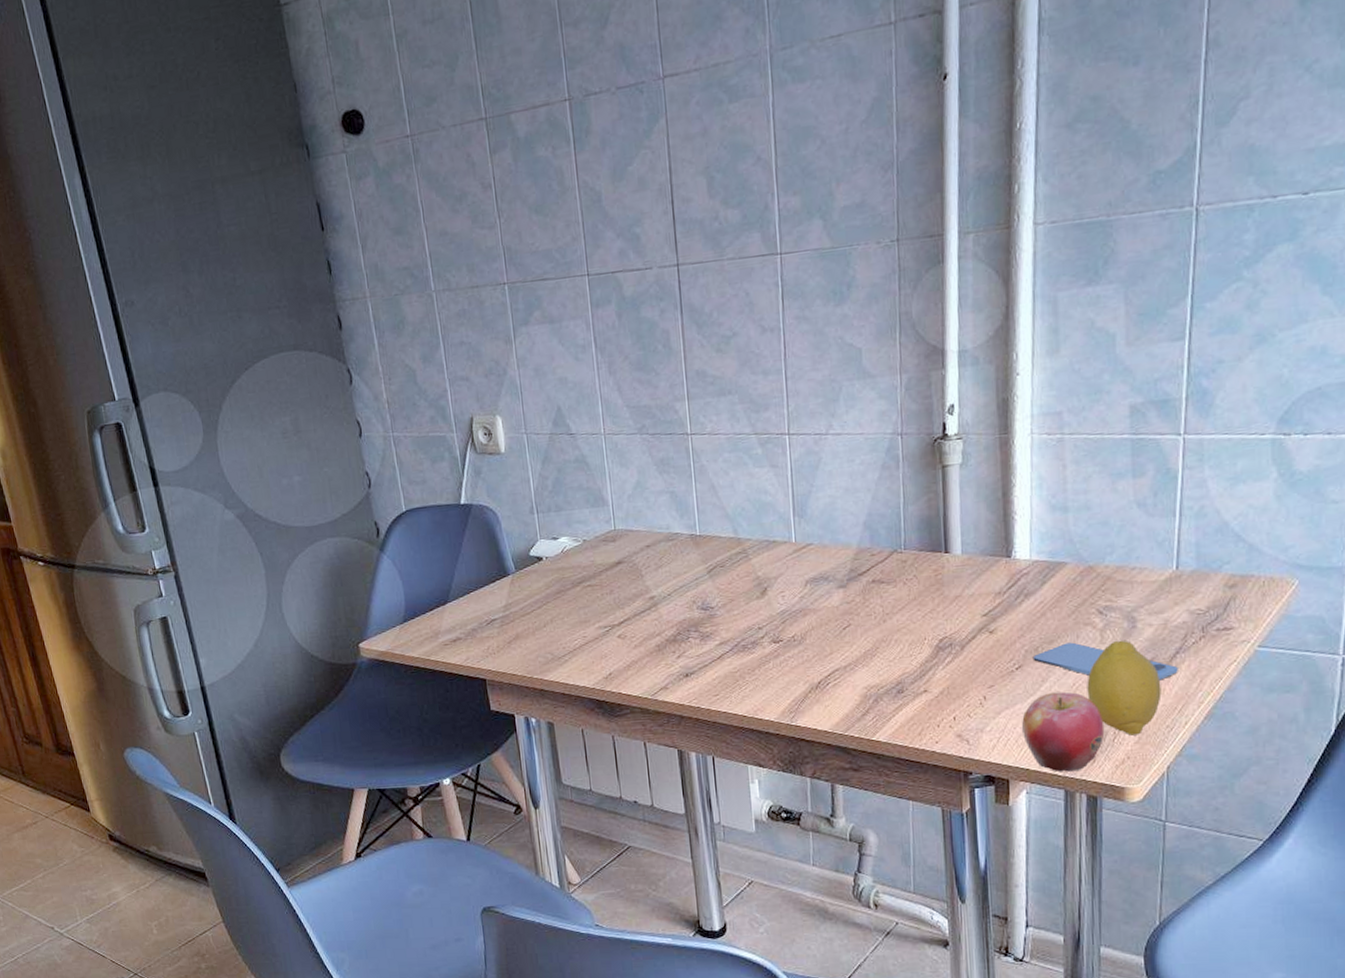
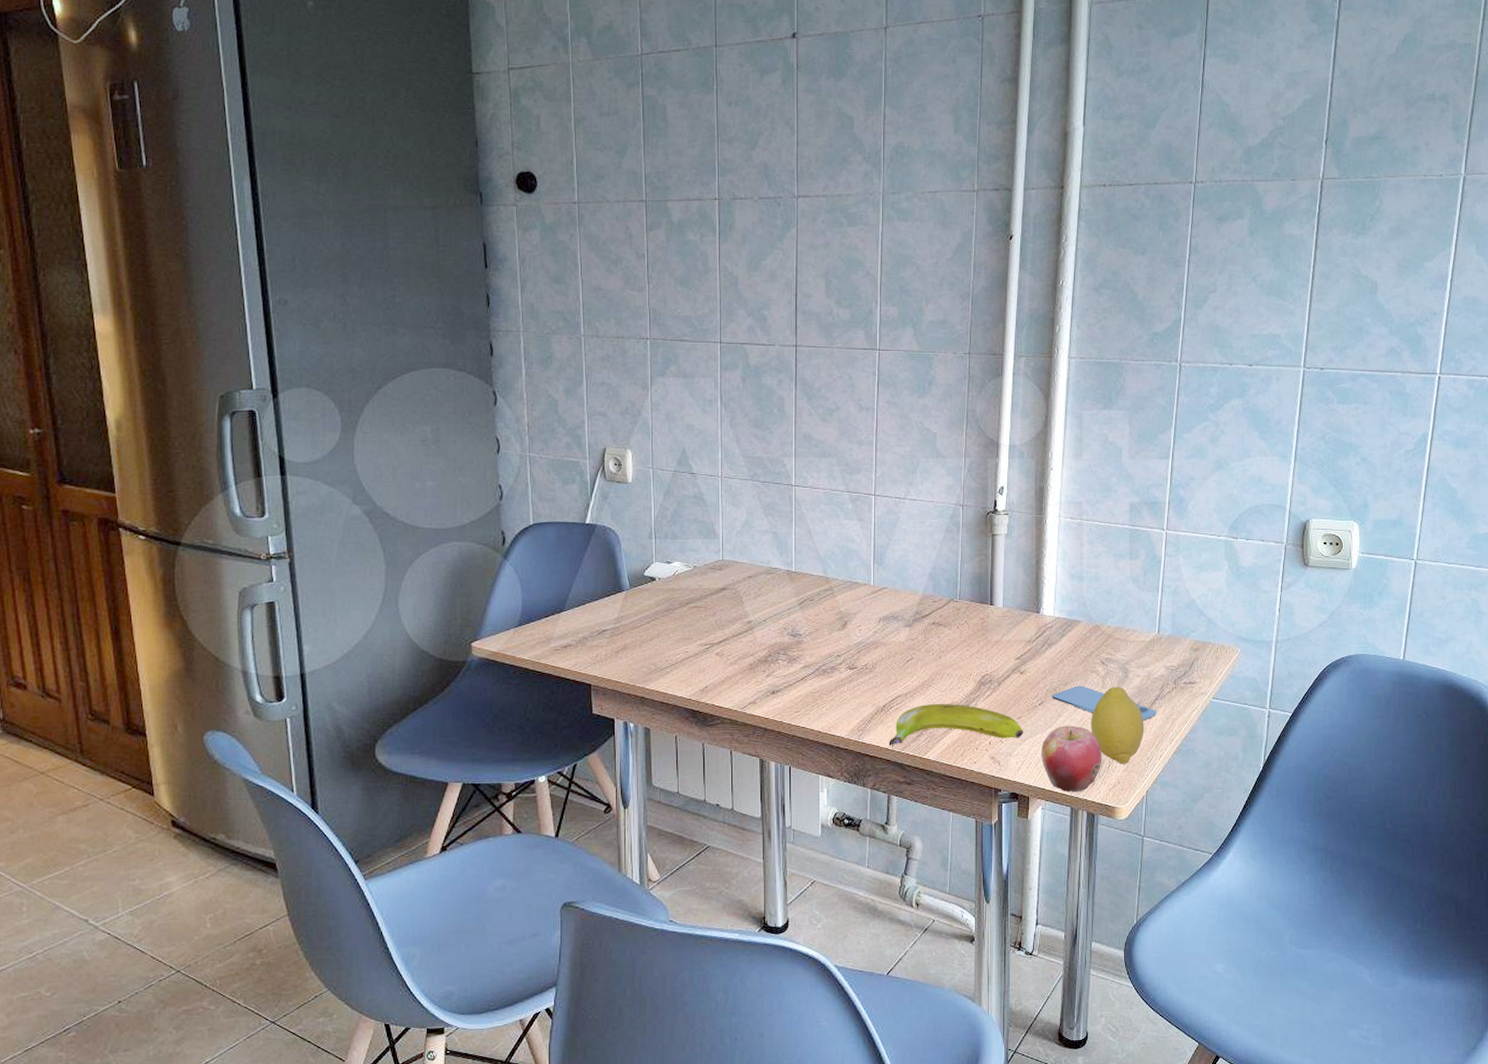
banana: none [827,674,998,729] -> present [888,703,1024,747]

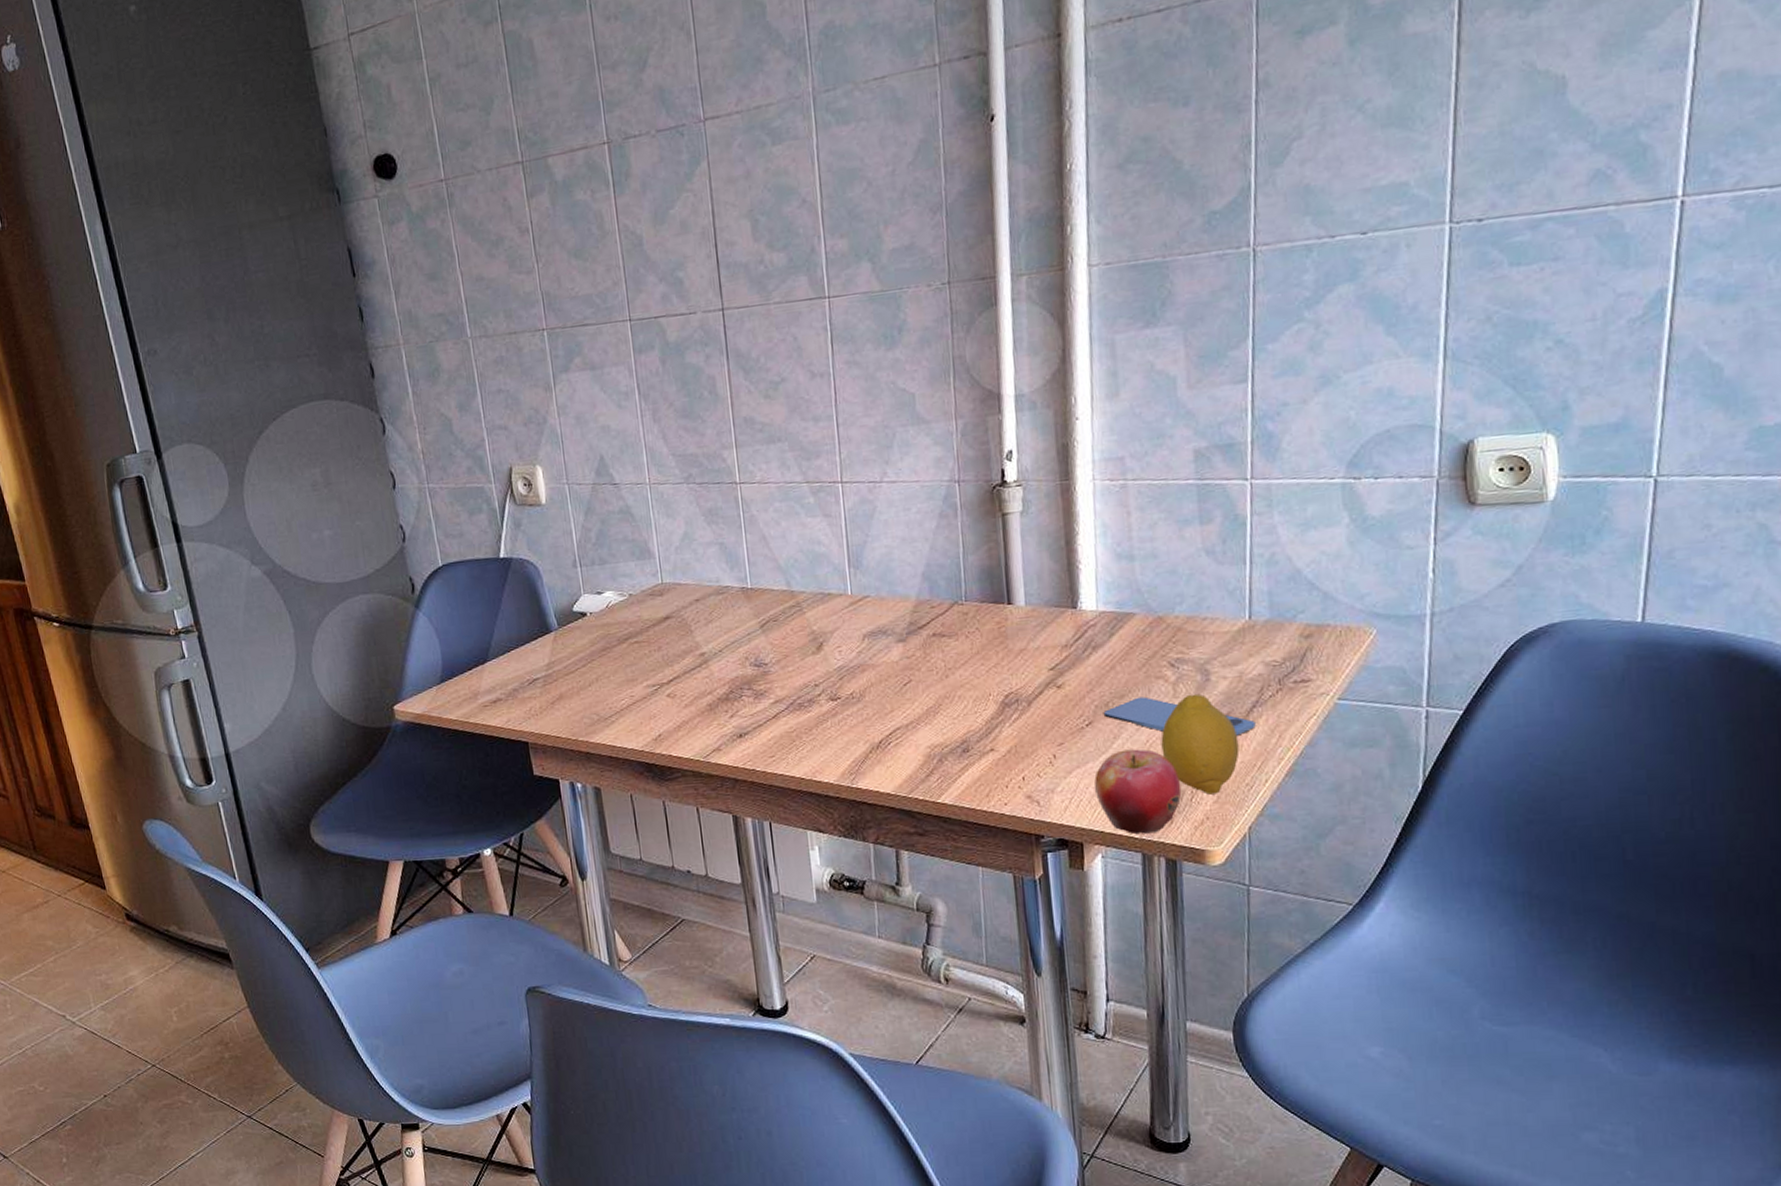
banana: present [888,703,1024,747] -> none [890,732,1069,791]

